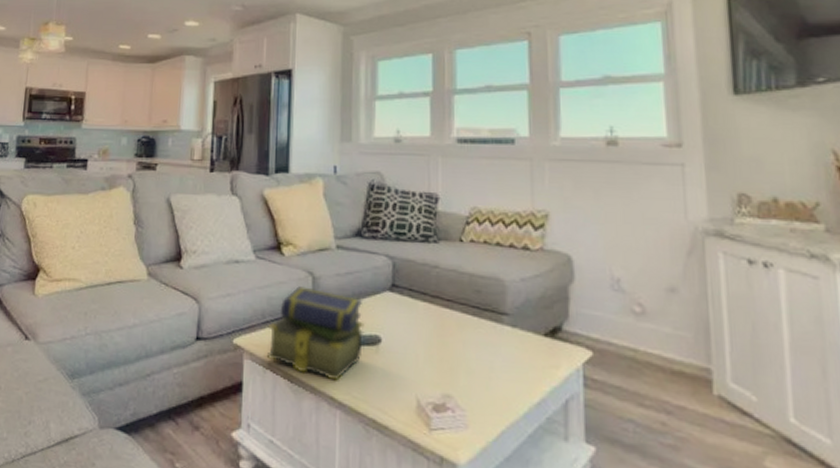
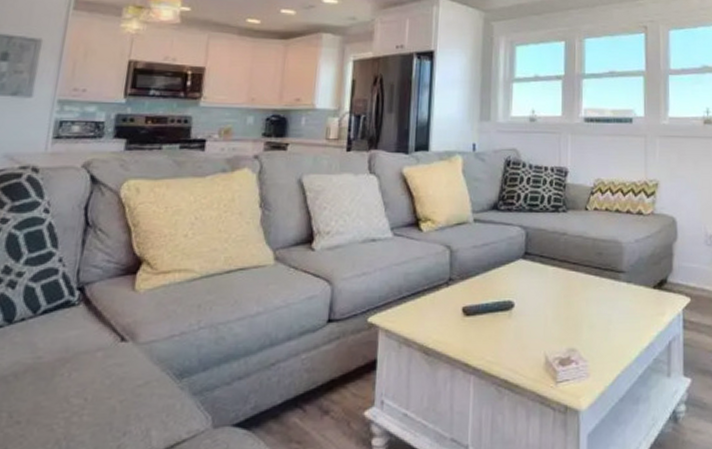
stack of books: present [266,286,365,381] -> none [402,260,499,348]

